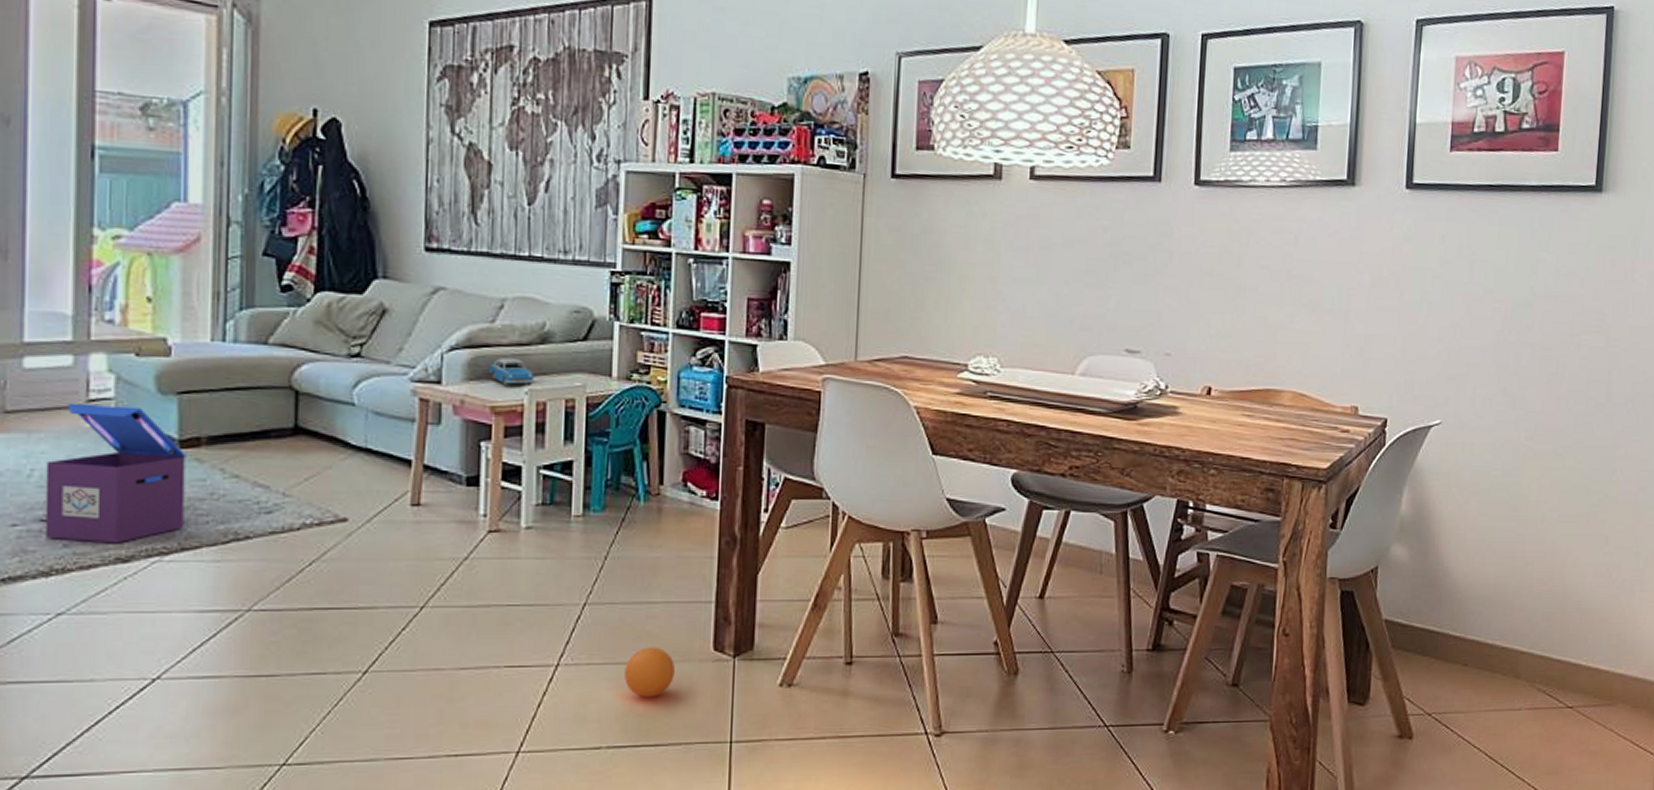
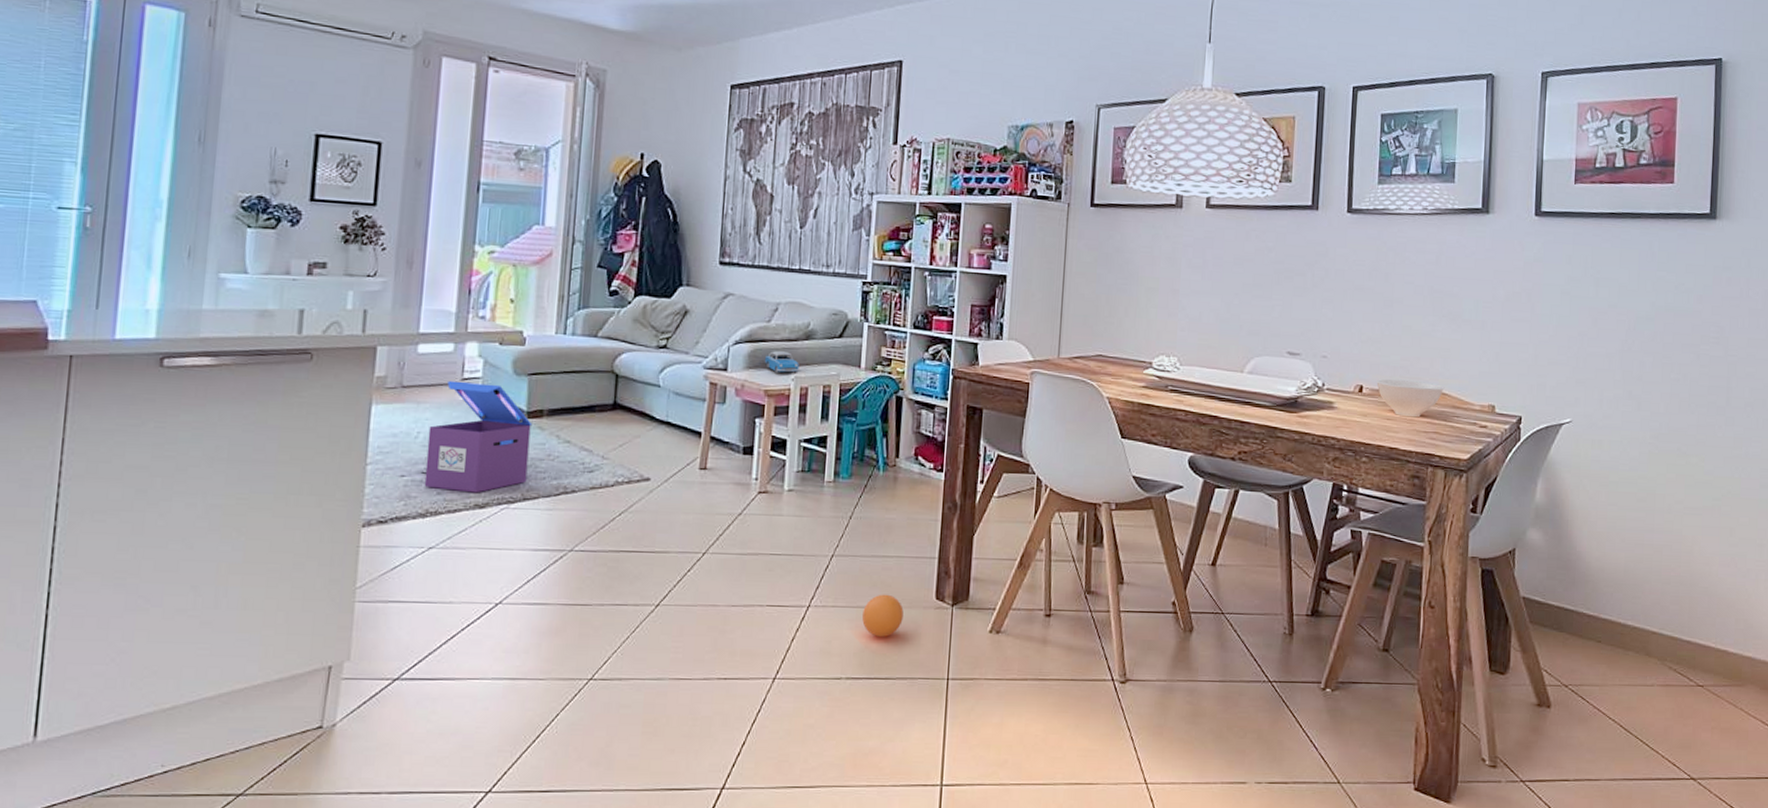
bowl: none [1227,378,1303,423] -> present [1376,379,1445,418]

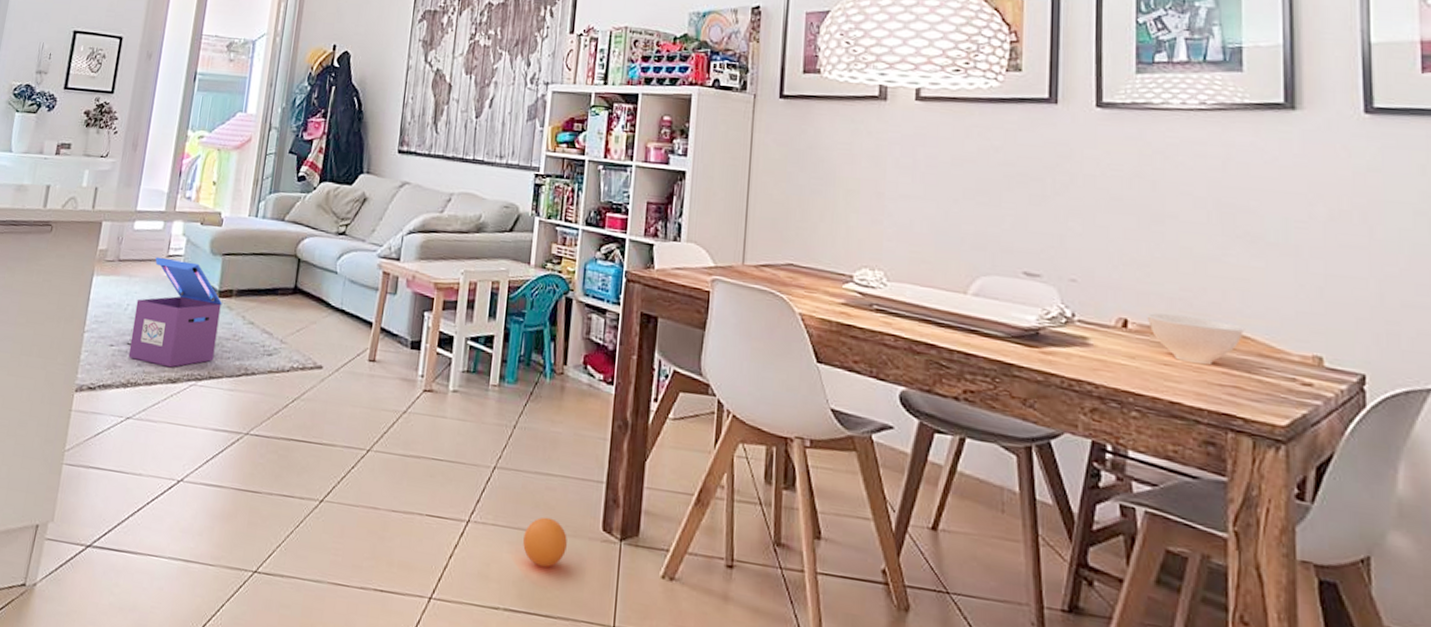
toy car: present [764,350,799,375] -> none [435,242,469,268]

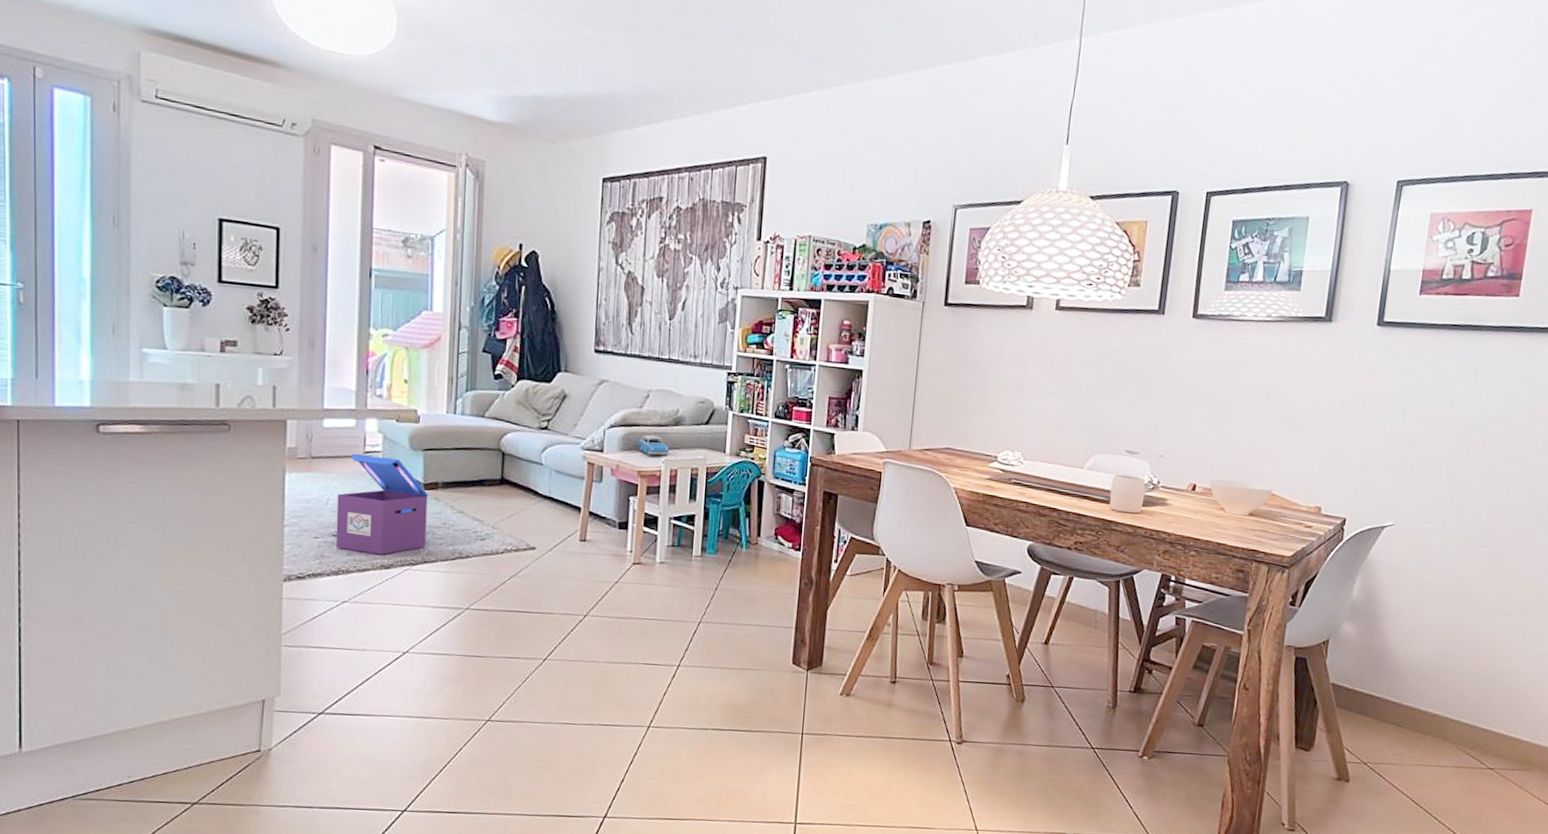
toy car: none [435,242,469,268] -> present [637,434,669,457]
ball: present [523,517,567,567] -> none [726,657,763,695]
mug: none [1006,302,1056,356] -> present [1109,474,1146,514]

